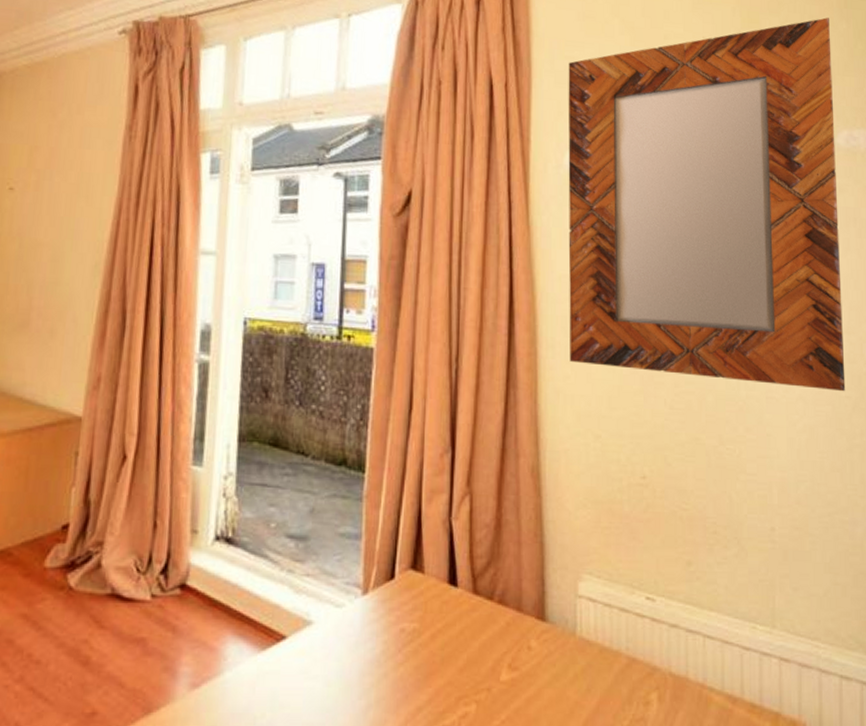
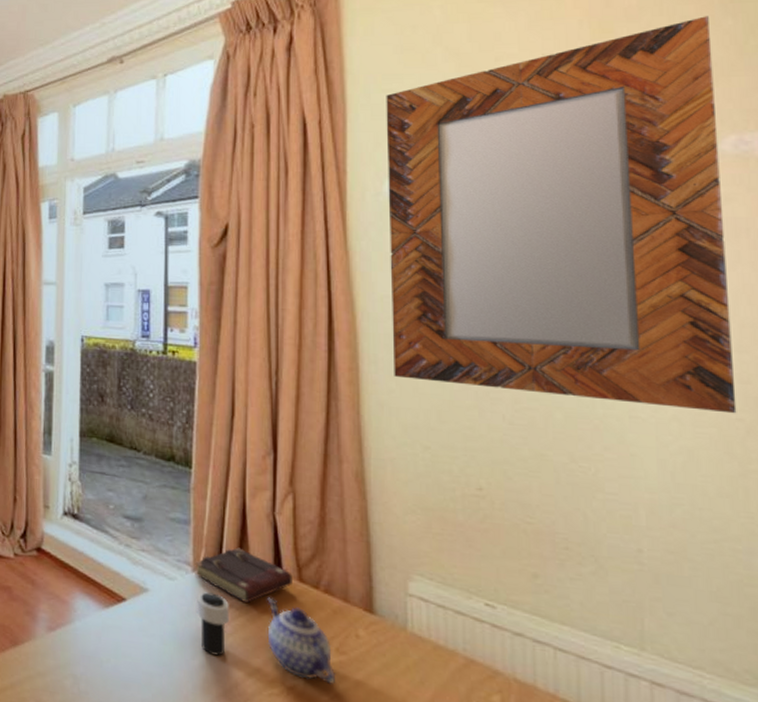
book: none [365,561,468,624] -> present [195,547,294,603]
cup: none [365,617,401,691] -> present [196,592,229,656]
teapot: none [440,615,508,706] -> present [267,597,336,684]

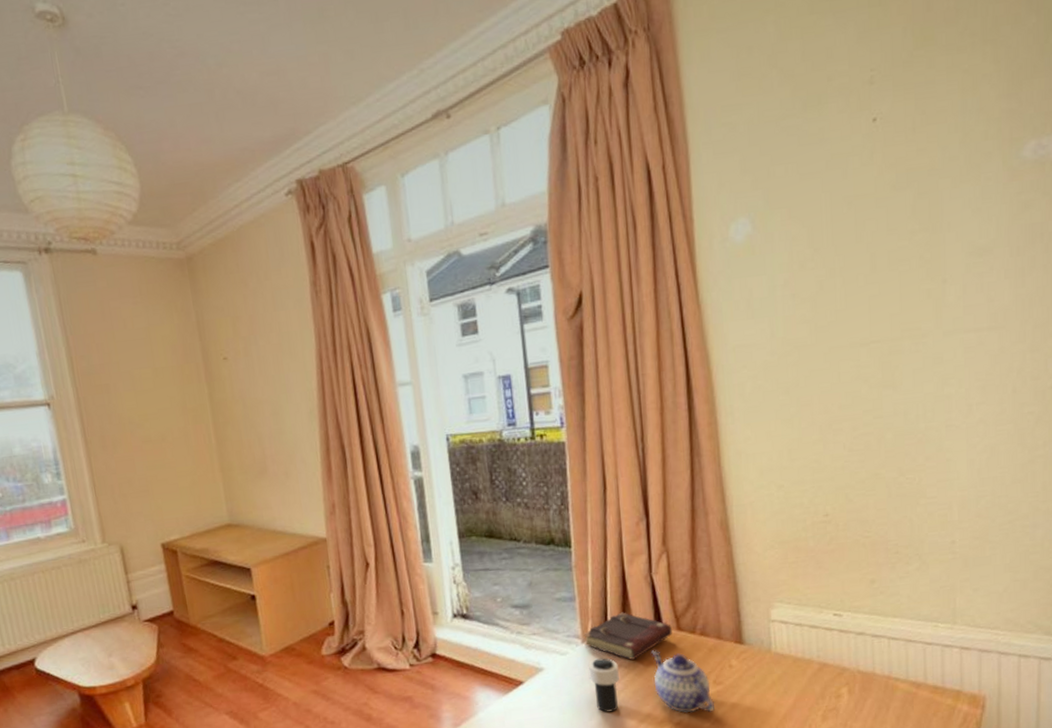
home mirror: present [386,16,737,414] -> none [726,14,1029,425]

